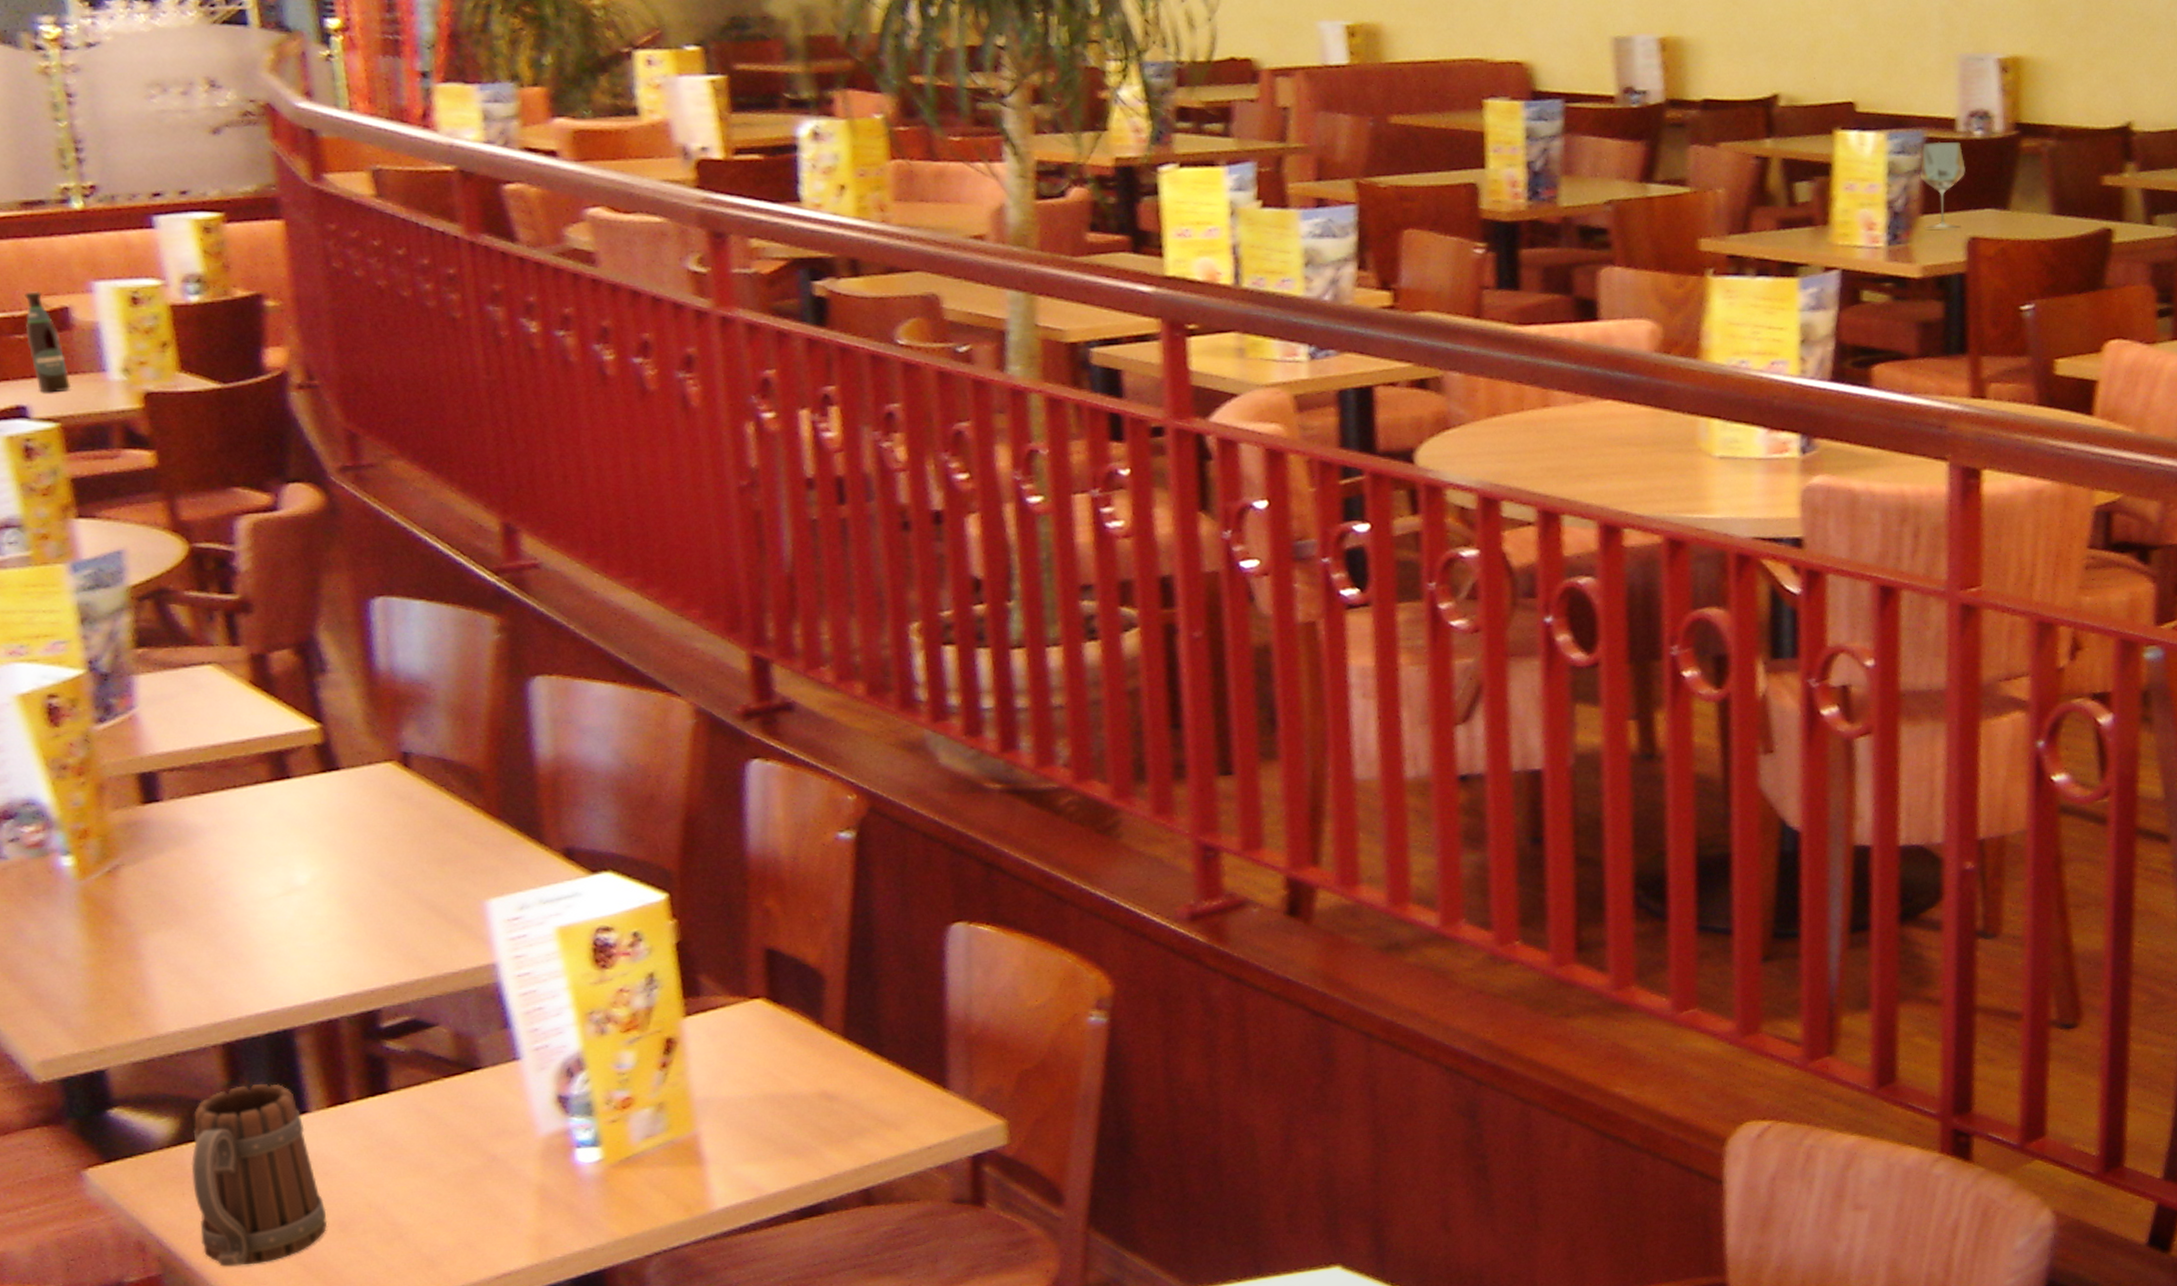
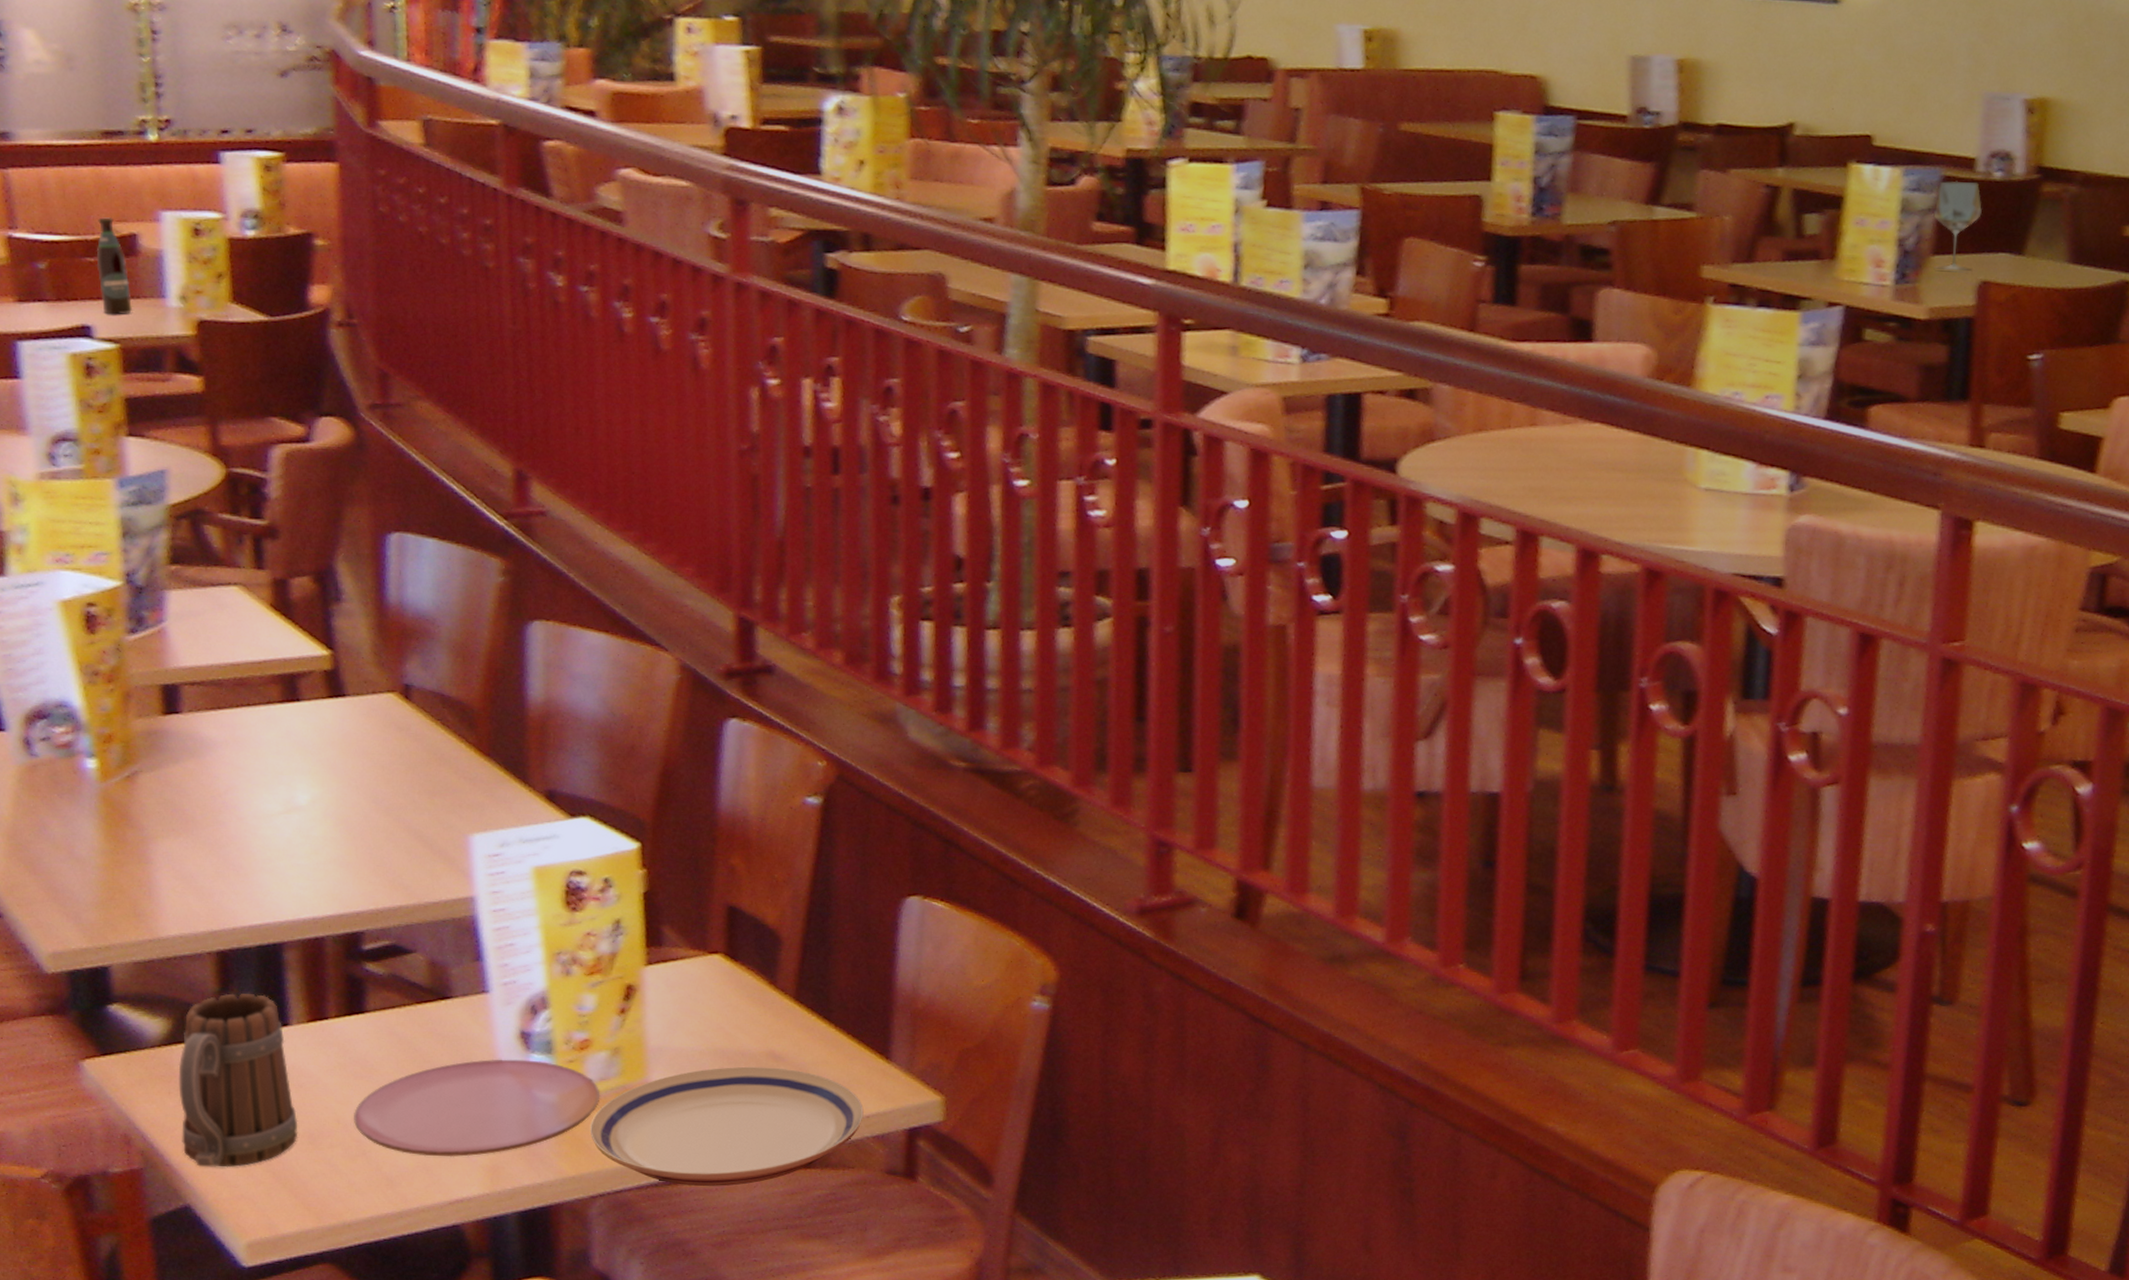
plate: none [386,1124,648,1232] -> present [354,1059,601,1157]
plate: none [640,1107,925,1235] -> present [591,1066,864,1187]

